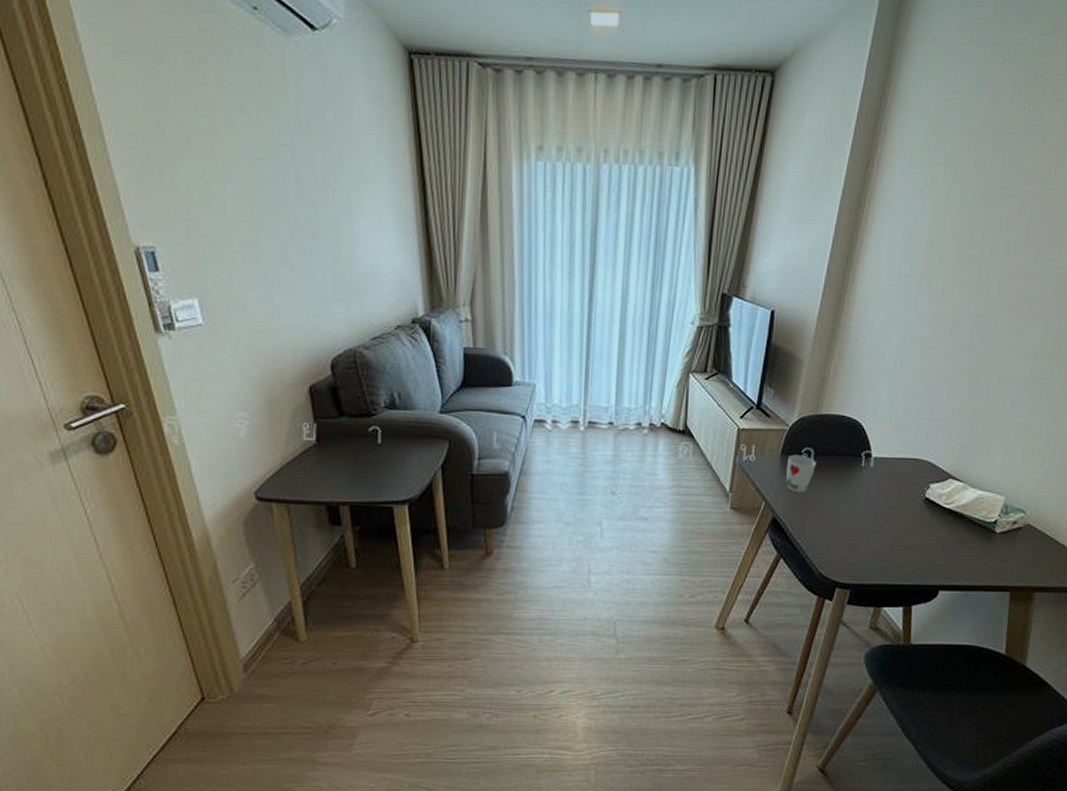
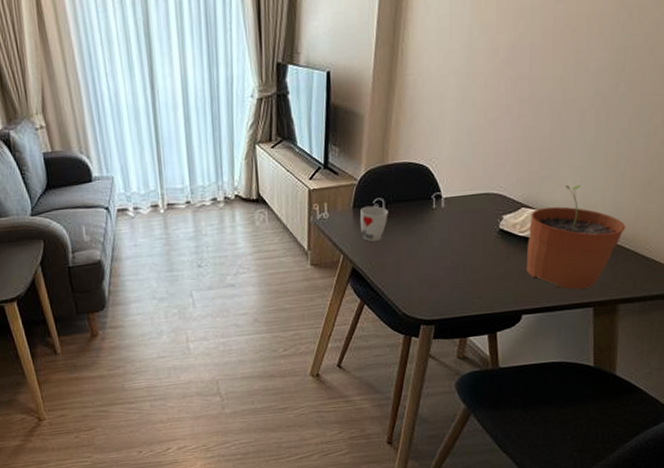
plant pot: none [947,462,1049,571] -> present [526,184,626,290]

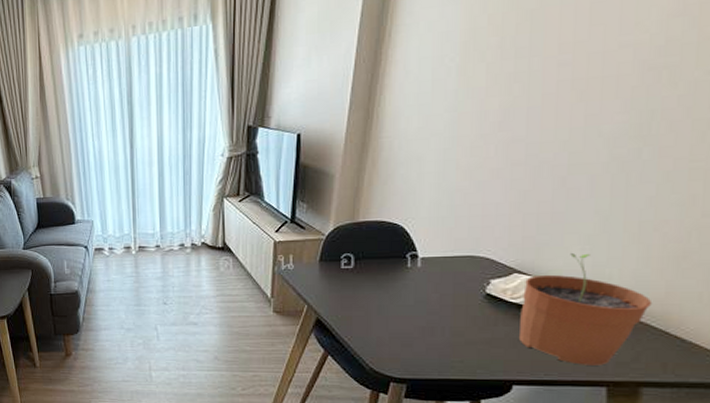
cup: present [359,206,388,242] -> none [326,260,357,295]

